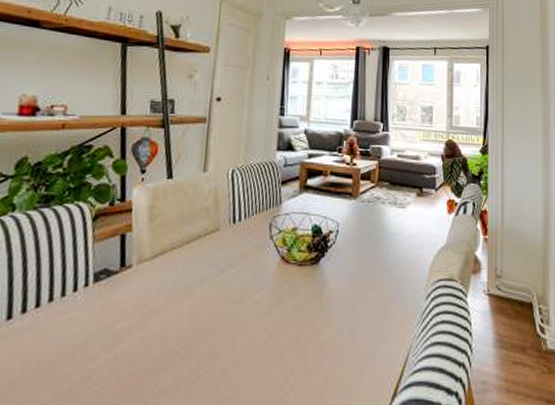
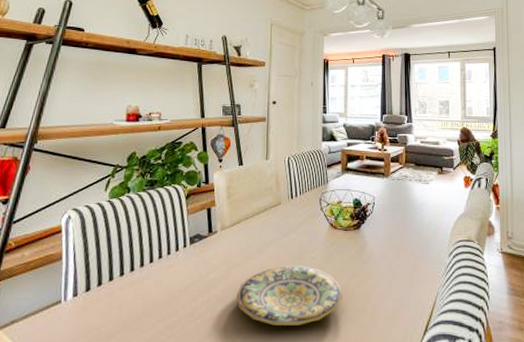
plate: none [152,312,292,392] -> present [237,266,343,326]

